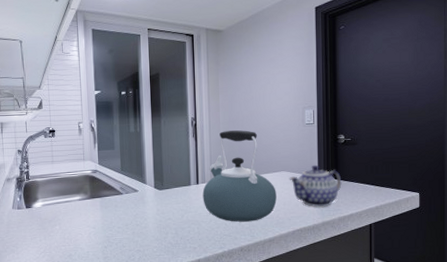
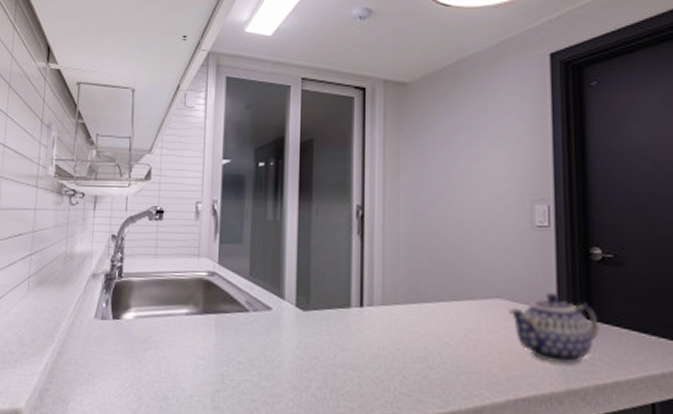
kettle: present [202,130,277,222] -> none [368,228,487,376]

